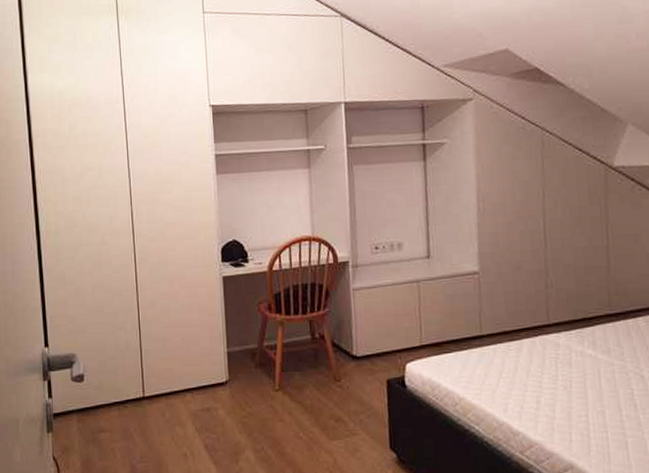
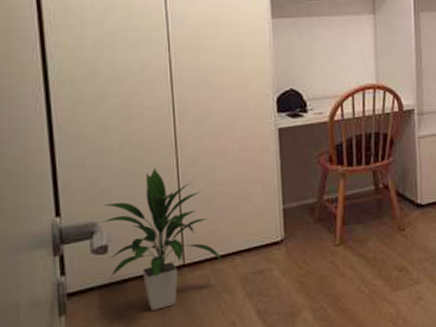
indoor plant: none [77,308,177,436] -> present [99,167,224,311]

